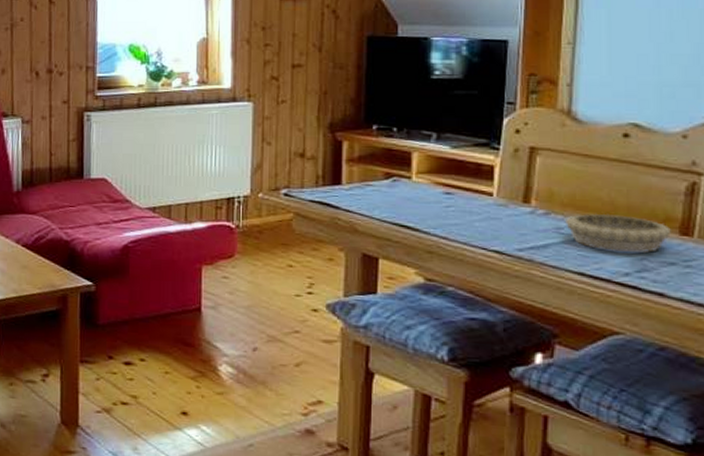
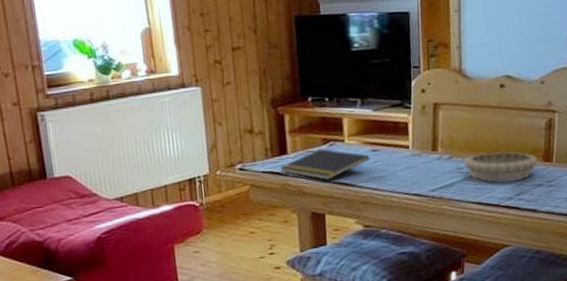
notepad: none [331,183,441,221] -> present [280,148,370,181]

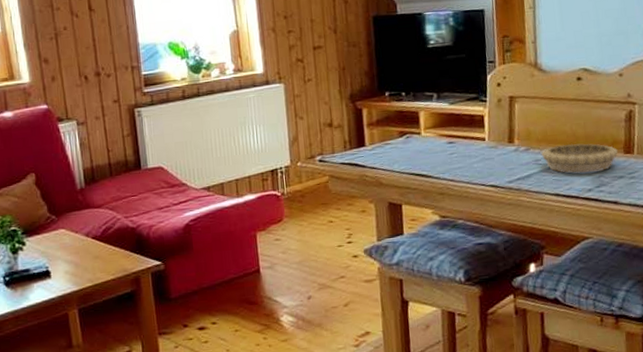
notepad: present [280,148,370,181] -> none [358,141,446,172]

